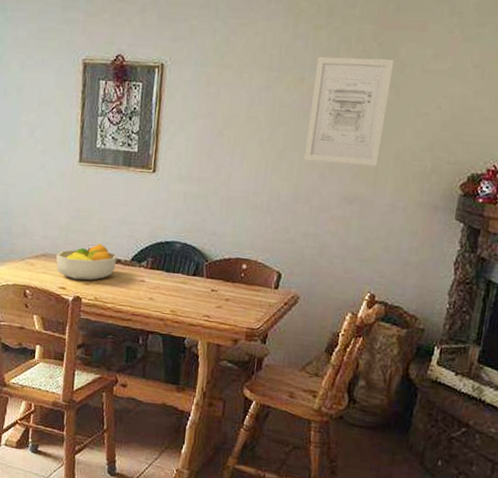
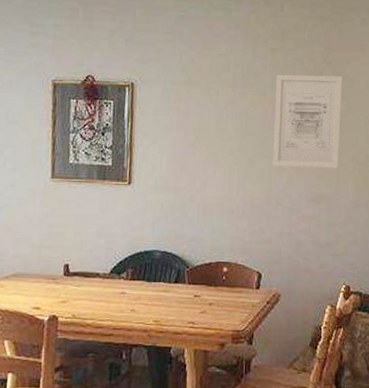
fruit bowl: present [55,243,118,281] -> none [28,258,96,298]

